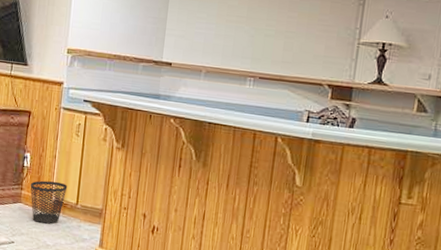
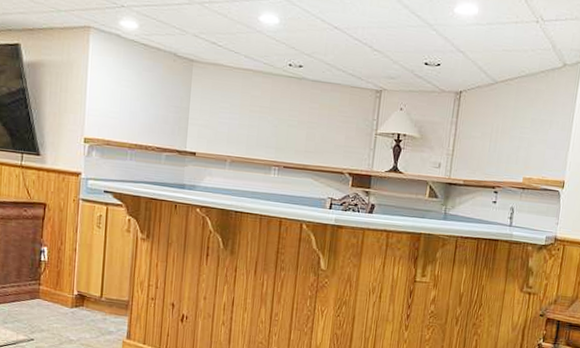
wastebasket: present [30,180,68,224] -> none [49,274,91,319]

